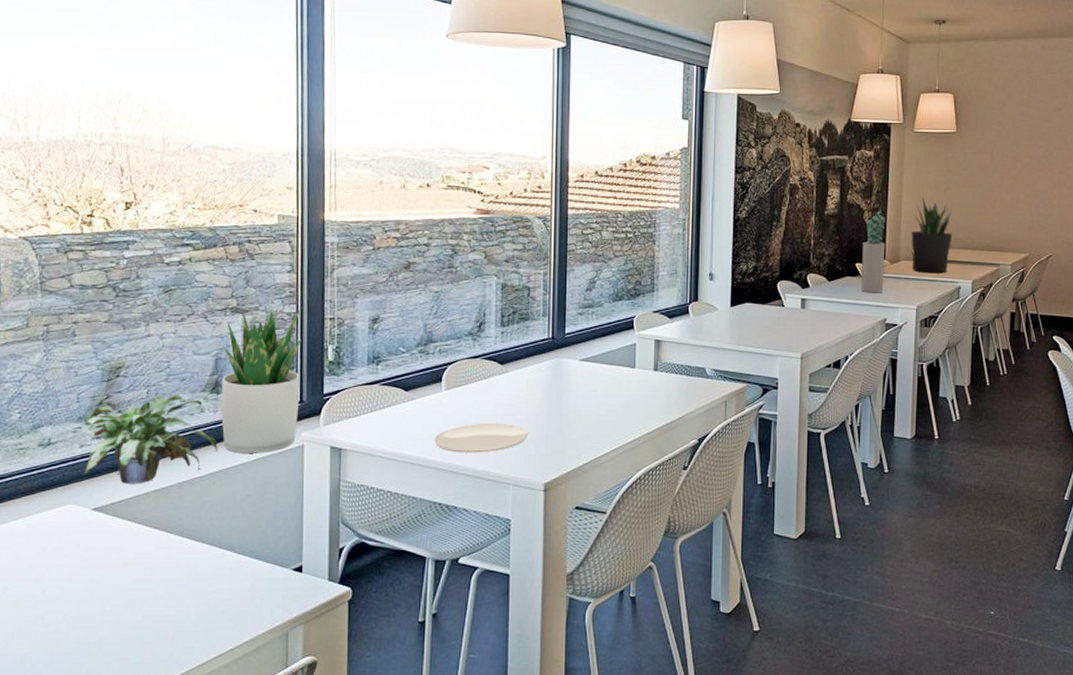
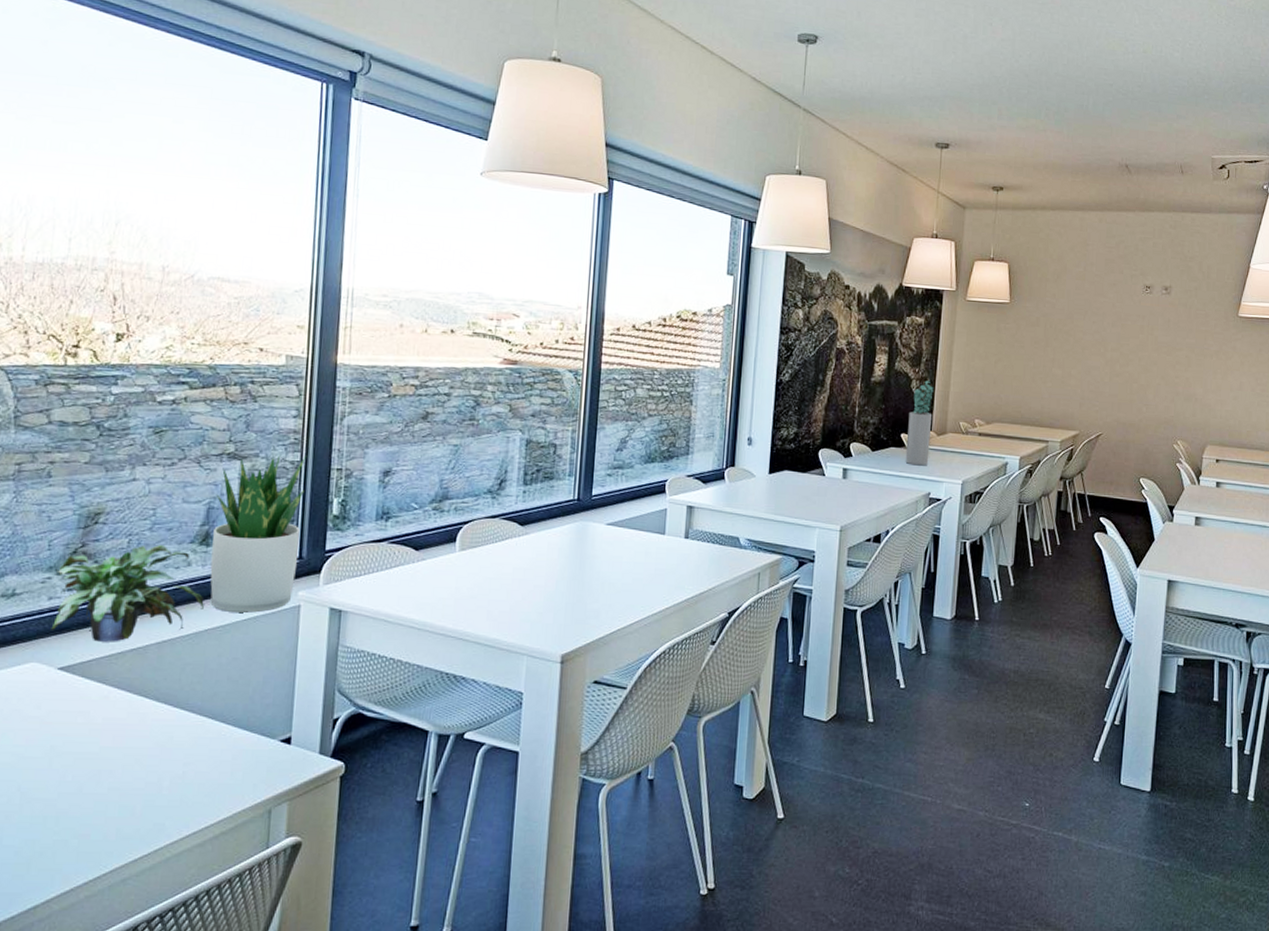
plate: present [434,423,529,453] -> none [444,587,548,620]
planter: present [911,198,953,274] -> none [958,368,1003,448]

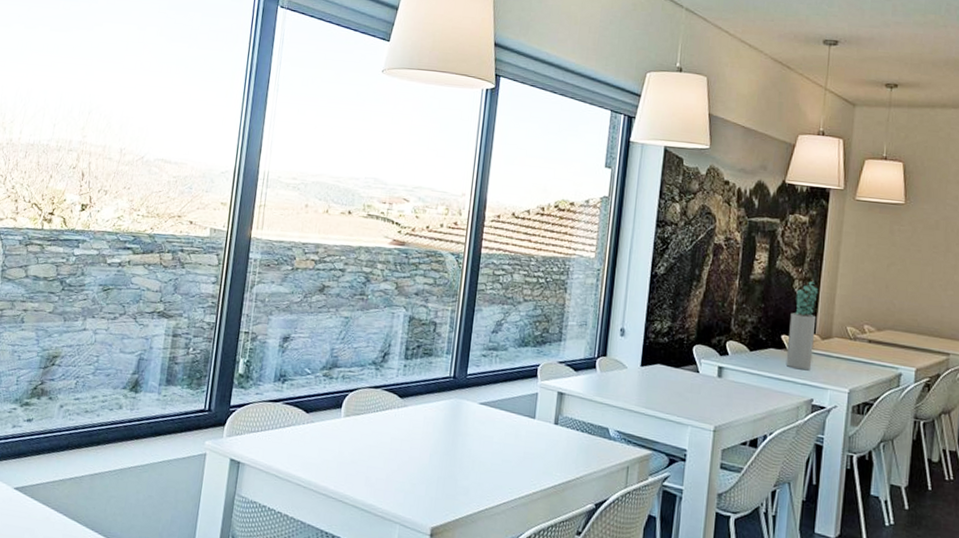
potted plant: present [51,545,204,642] -> none [12,387,130,470]
planter: present [210,454,307,614] -> none [134,315,221,457]

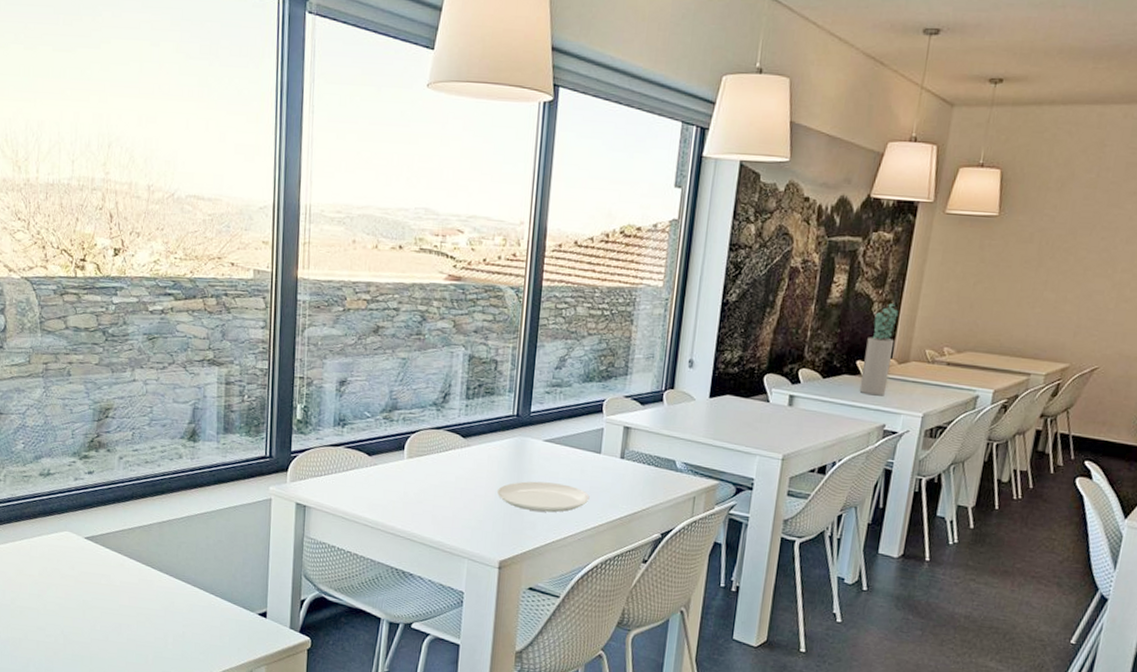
plate: none [431,444,524,478] -> present [496,481,590,513]

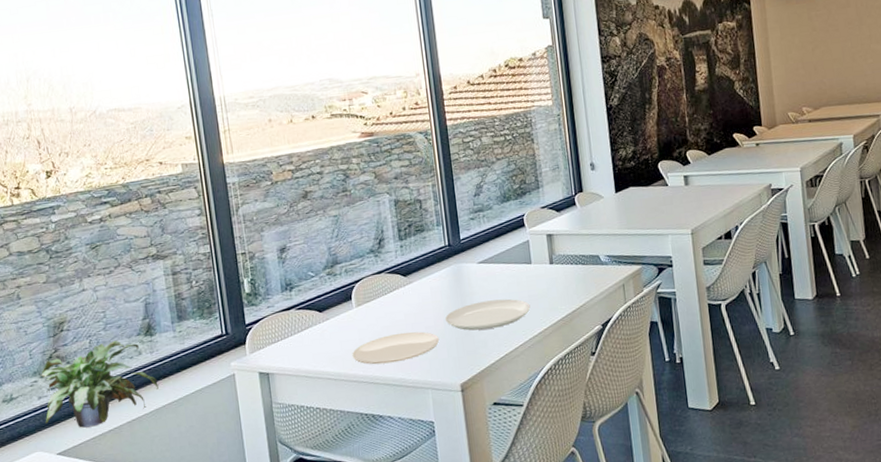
potted plant: none [78,439,194,519] -> present [40,341,159,428]
plate: none [393,494,487,525] -> present [352,331,440,365]
vase: present [859,301,899,396] -> none [737,77,765,162]

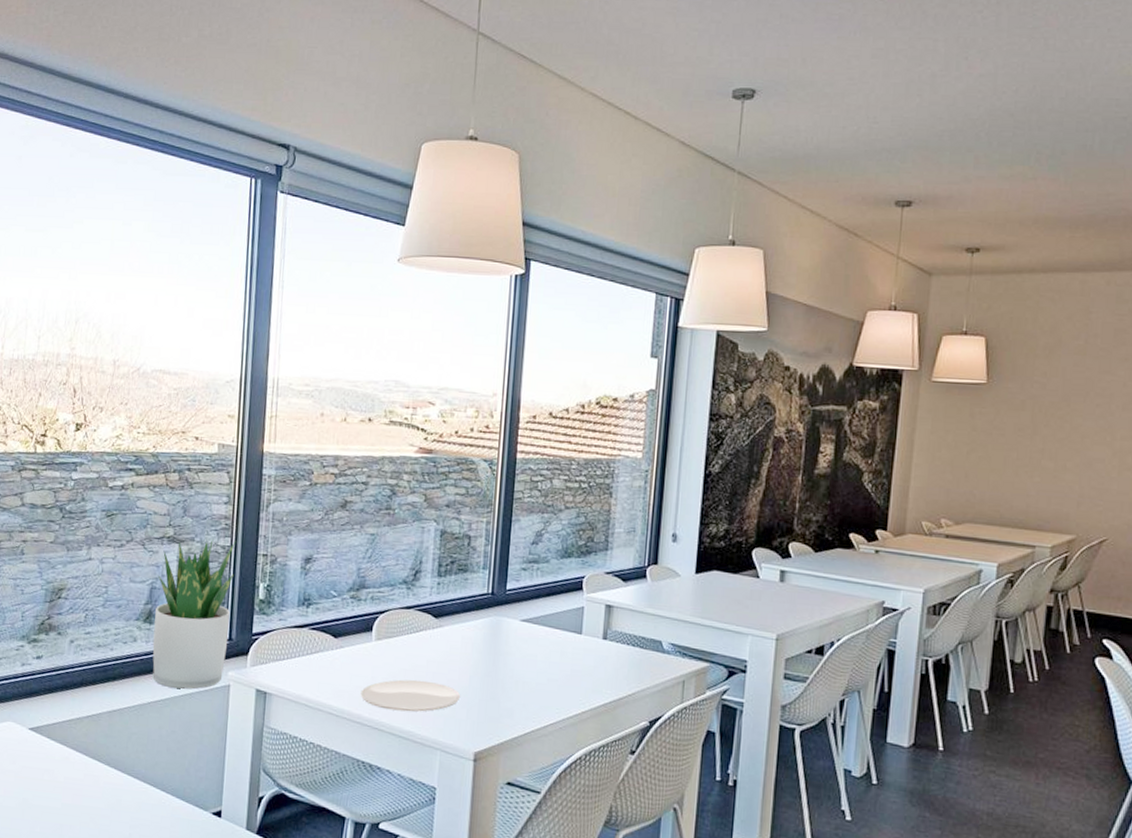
potted plant: present [40,341,159,428] -> none [23,621,148,708]
planter: none [149,246,227,389] -> present [152,539,237,690]
plate: present [444,299,531,331] -> none [471,664,571,699]

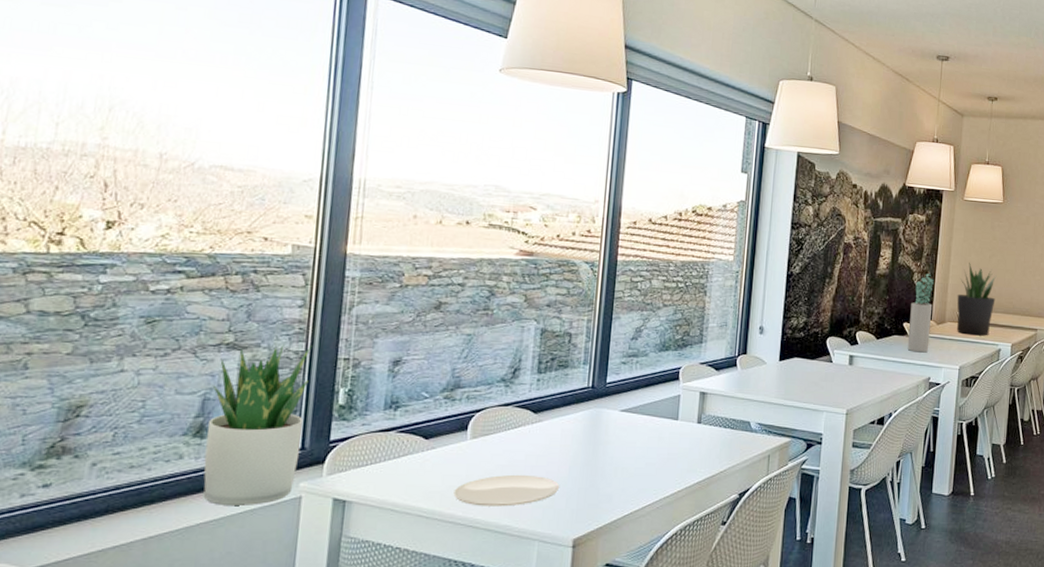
vase: none [854,471,890,571] -> present [907,271,934,353]
planter: none [920,460,977,553] -> present [956,263,997,336]

